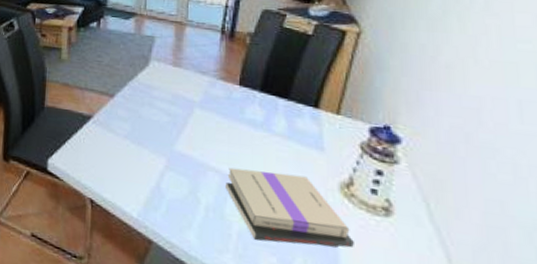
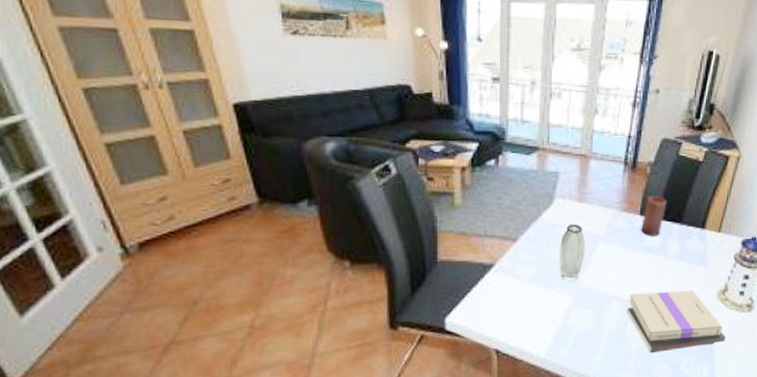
vase: none [153,86,181,144] -> present [559,224,586,281]
candle: none [241,66,271,110] -> present [641,195,667,236]

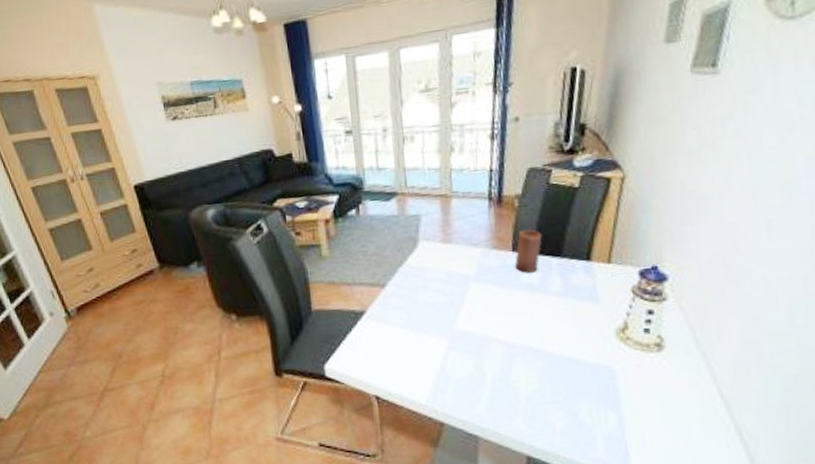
vase: present [559,224,586,281] -> none [428,265,457,325]
books: present [627,290,725,353] -> none [509,329,632,399]

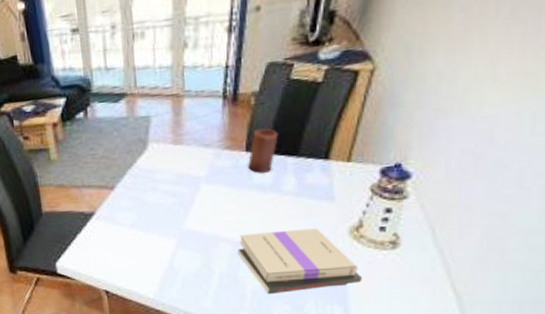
books: none [509,329,632,399] -> present [237,228,362,294]

